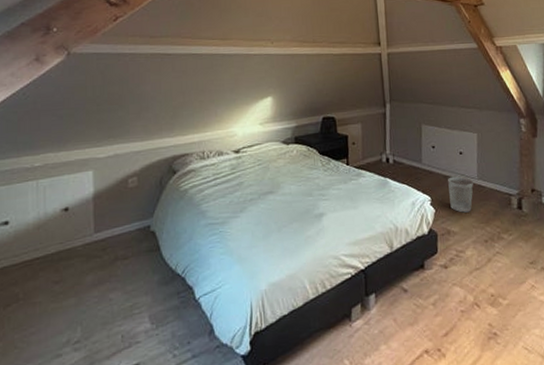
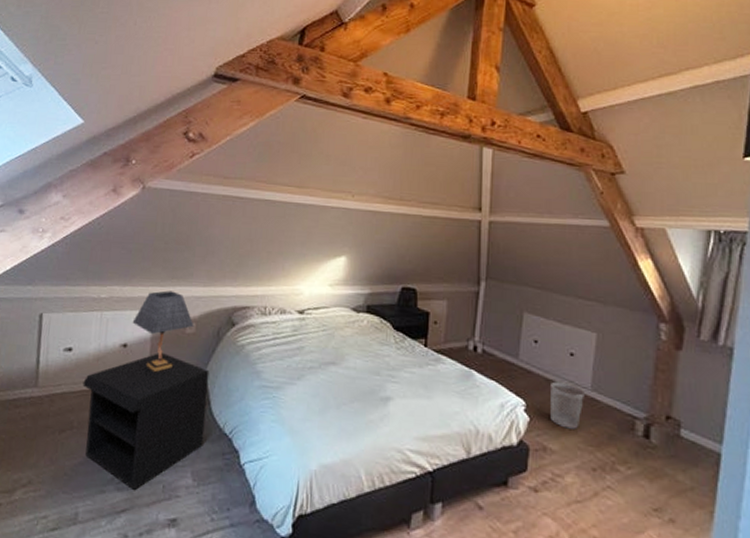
nightstand: none [25,210,158,348] -> present [82,353,210,491]
table lamp: none [71,149,136,229] -> present [132,290,194,372]

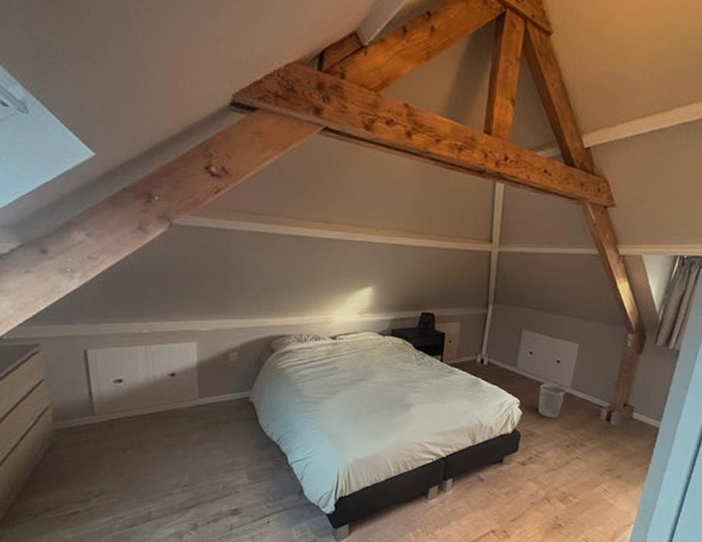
nightstand: present [82,353,210,491] -> none [137,379,255,492]
table lamp: present [132,290,194,372] -> none [177,324,237,395]

